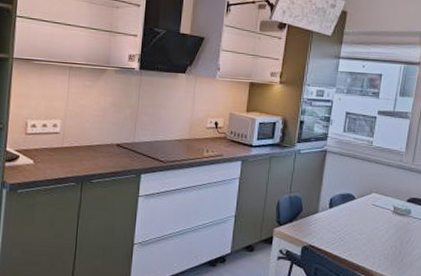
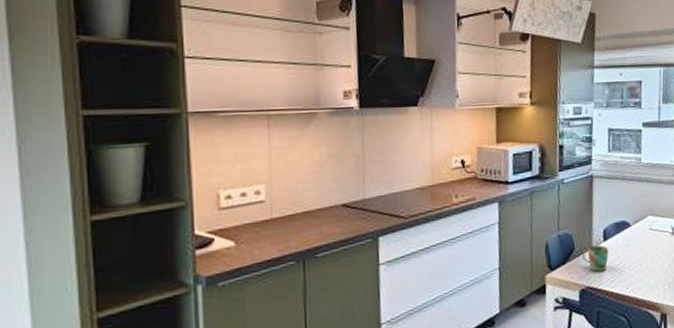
mug: none [308,210,332,234] -> present [582,244,609,272]

